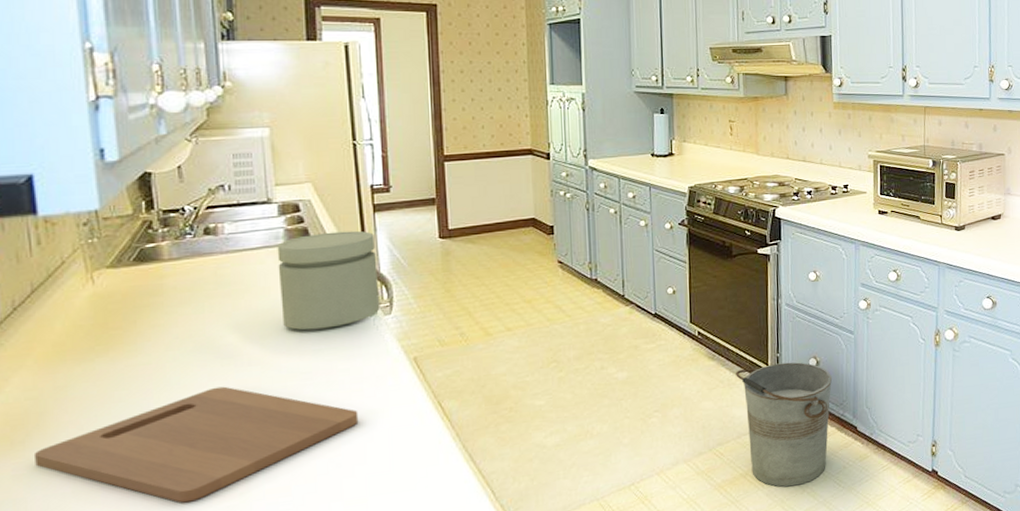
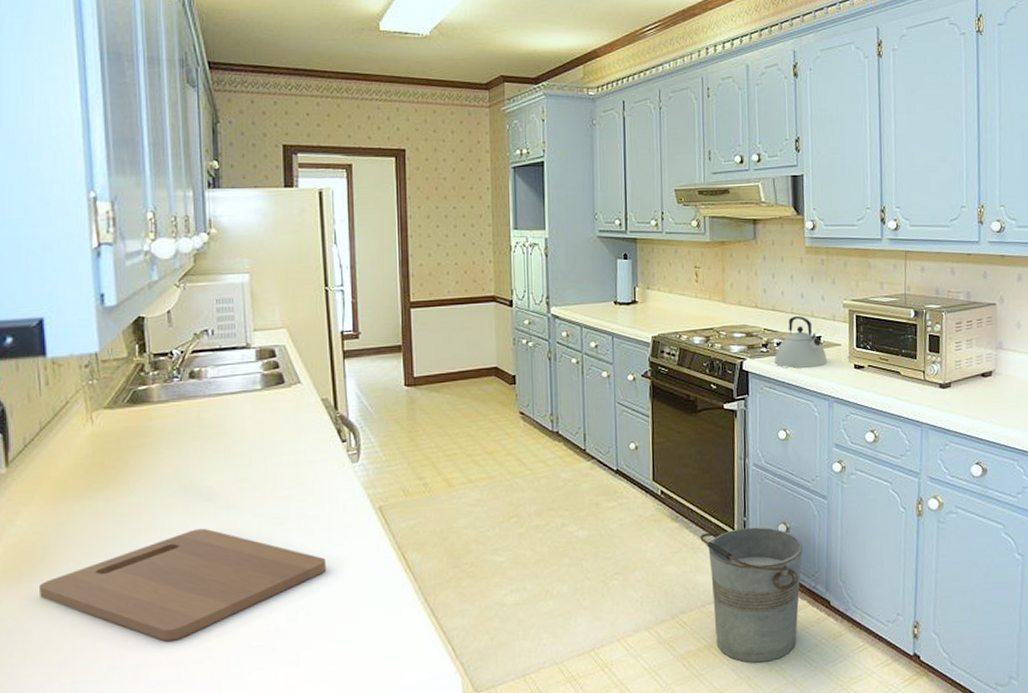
jar: present [277,230,380,331] -> none [254,377,348,476]
kettle: none [804,166,853,215] -> present [774,315,827,368]

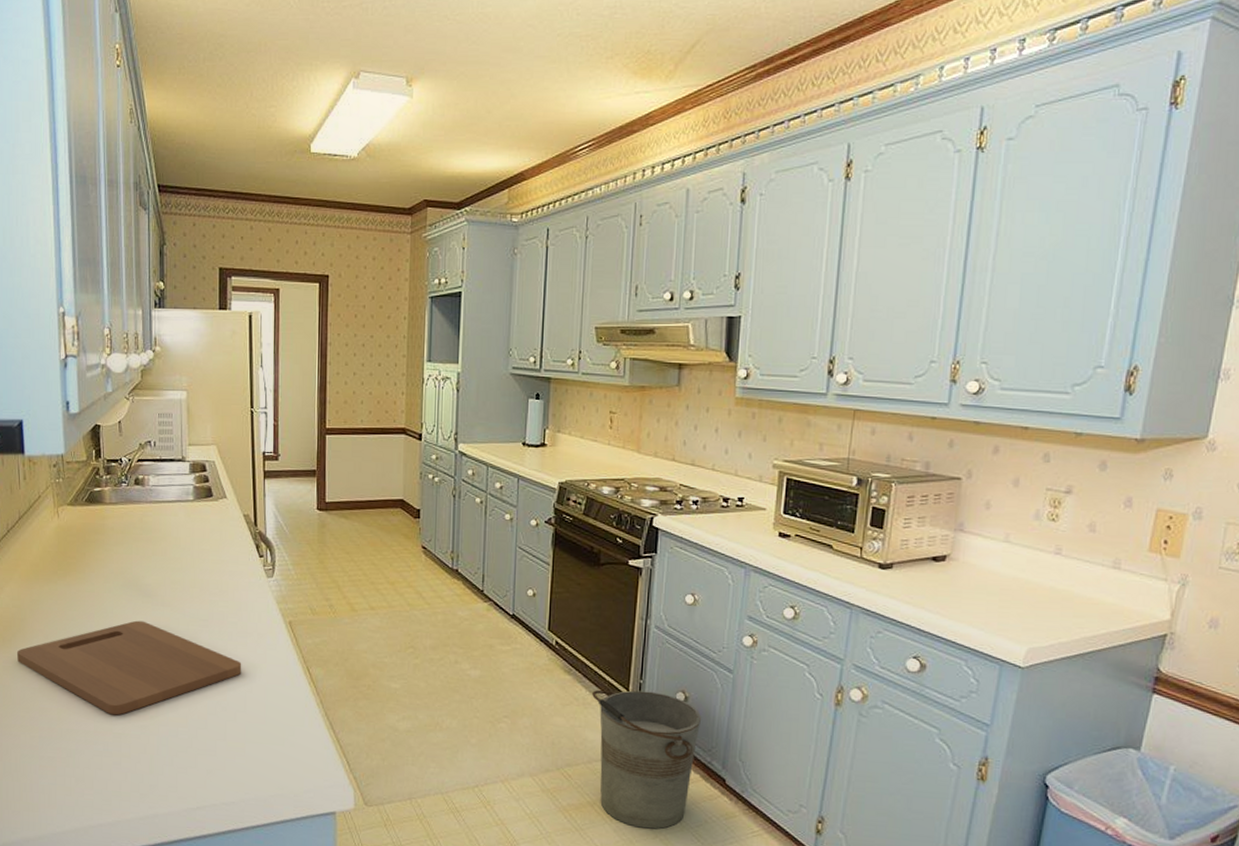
kettle: present [774,315,827,368] -> none [687,473,748,531]

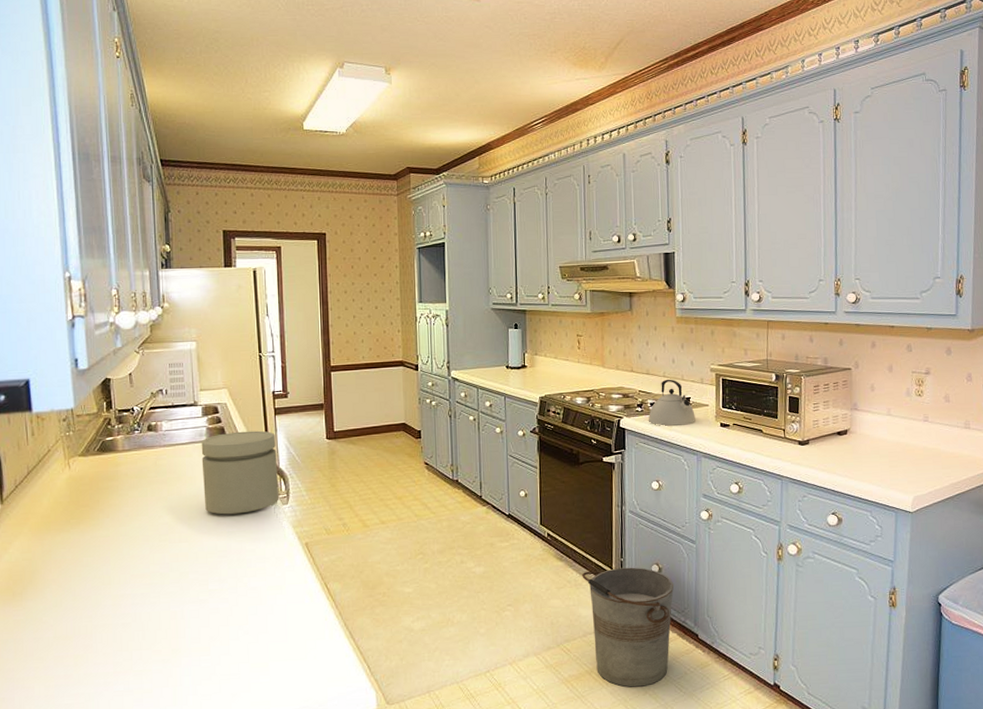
cutting board: present [16,620,242,715] -> none [28,558,262,654]
jar: none [187,493,265,583] -> present [201,430,279,515]
kettle: none [687,473,748,531] -> present [648,379,695,426]

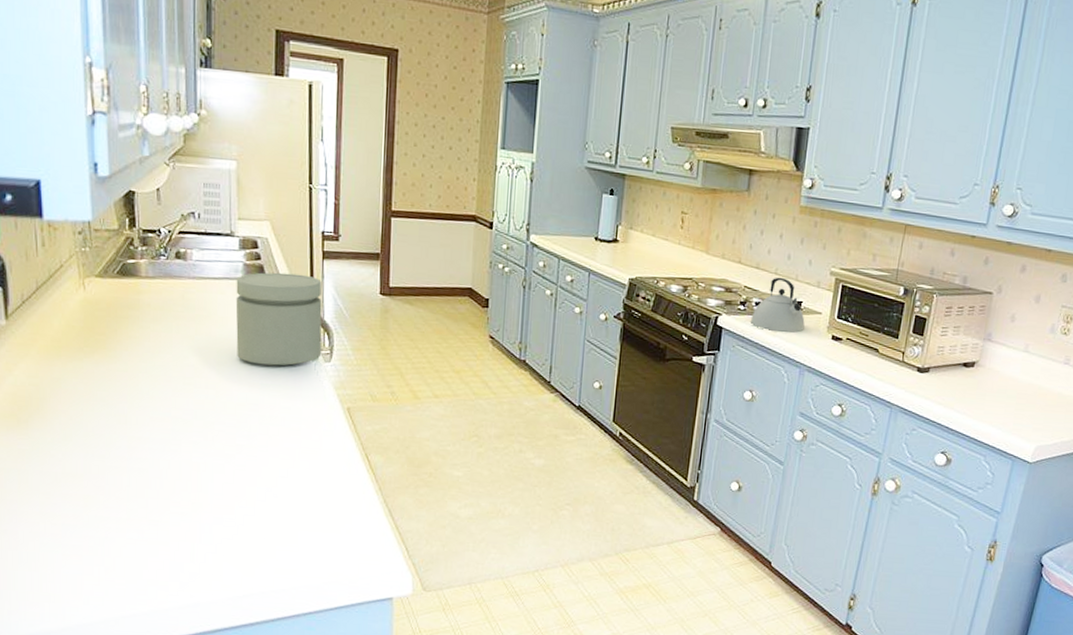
bucket: present [582,567,674,687] -> none [652,479,754,608]

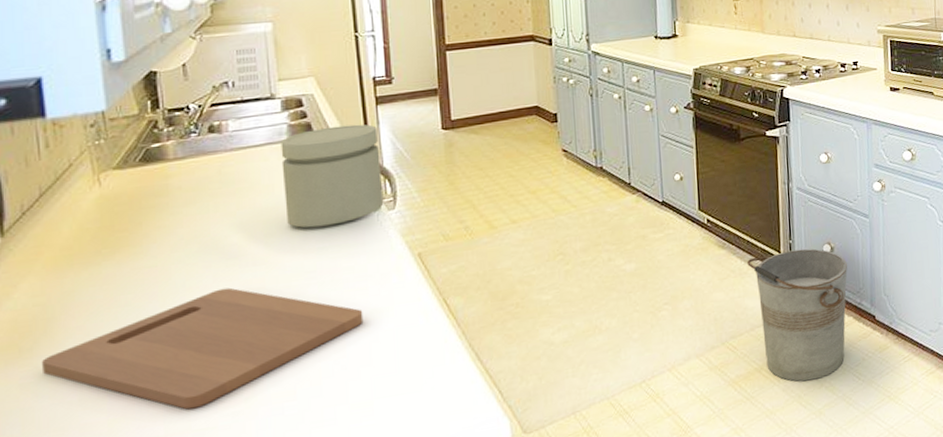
cutting board: none [34,403,295,502] -> present [41,287,364,410]
bucket: none [652,479,754,608] -> present [747,248,848,382]
kettle: present [750,277,805,333] -> none [813,43,864,94]

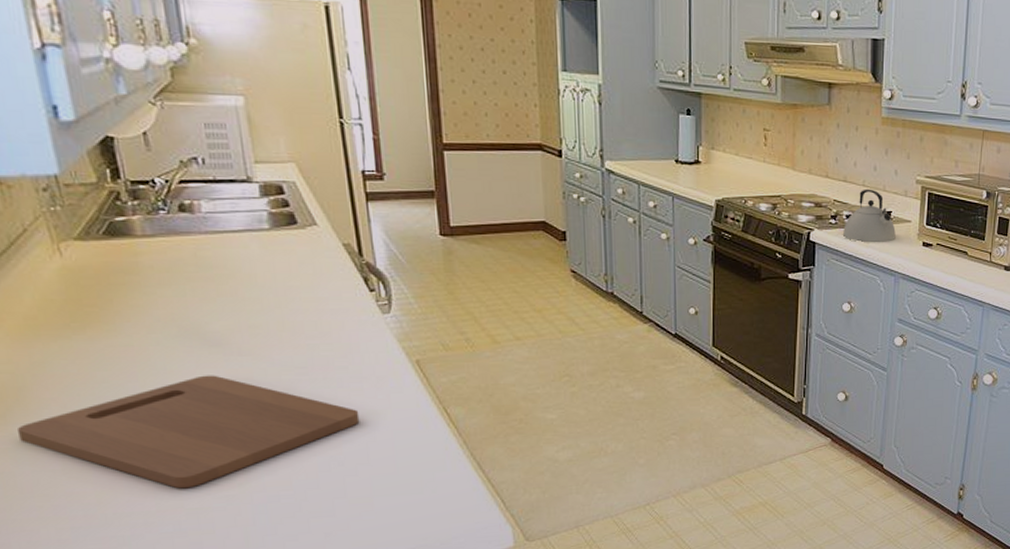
jar: present [280,124,384,228] -> none [261,219,378,323]
bucket: present [747,248,848,382] -> none [759,395,861,519]
kettle: none [813,43,864,94] -> present [842,189,896,242]

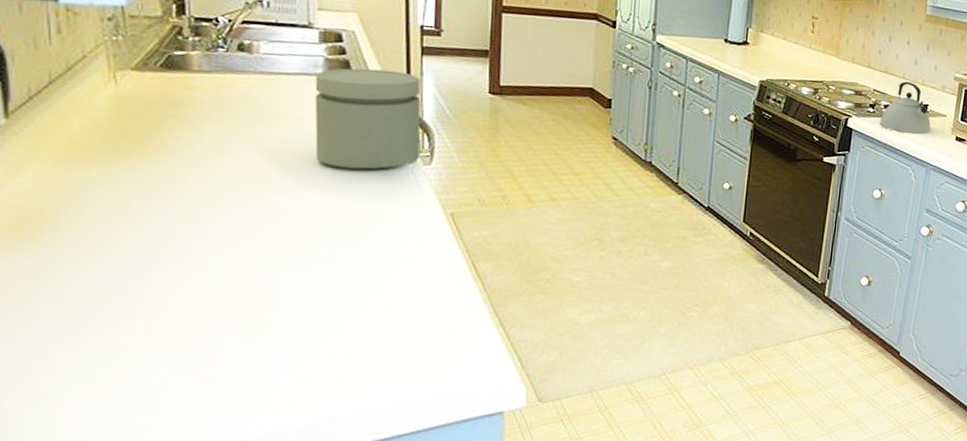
cutting board: present [16,375,360,489] -> none [45,211,388,323]
jar: none [261,219,378,323] -> present [314,68,421,170]

